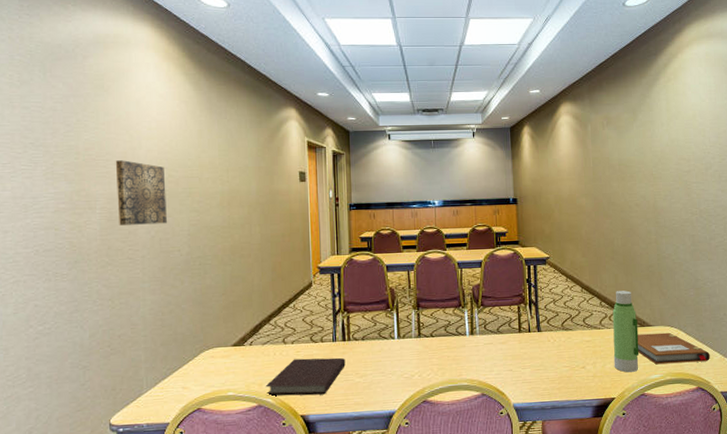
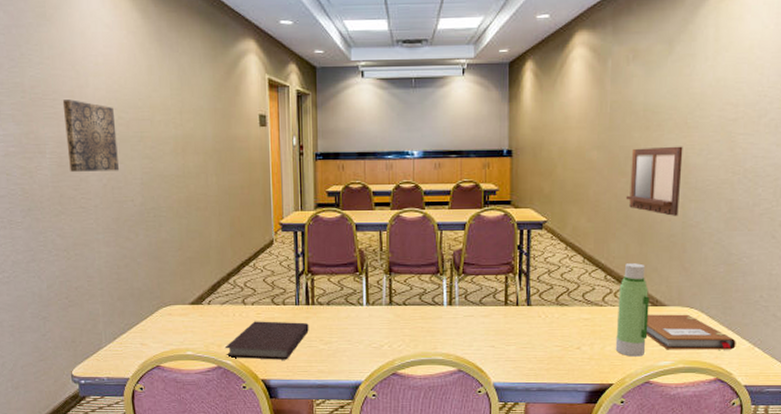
writing board: none [611,193,654,250] -> present [625,146,683,216]

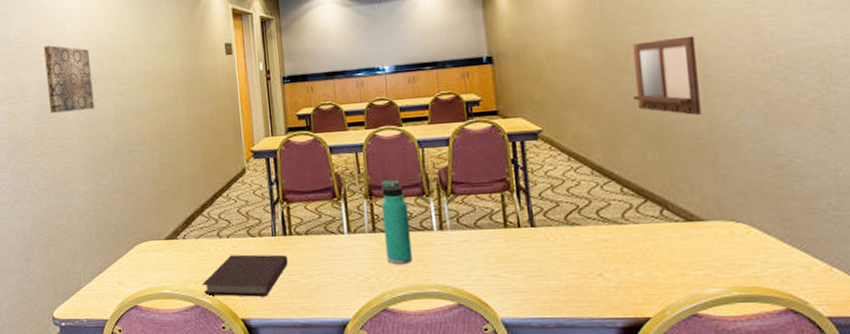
thermos bottle: none [400,258,423,335] -> present [381,179,413,265]
water bottle: present [615,263,650,357] -> none [640,172,687,284]
notebook: present [646,314,736,350] -> none [682,229,807,275]

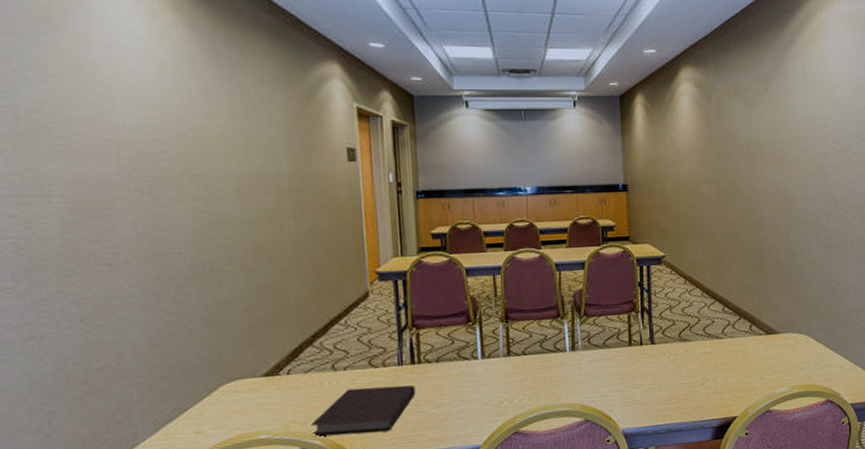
wall art: present [43,45,94,113] -> none [76,128,161,220]
thermos bottle: present [381,179,413,265] -> none [517,302,545,388]
writing board: present [632,35,702,115] -> none [736,178,784,246]

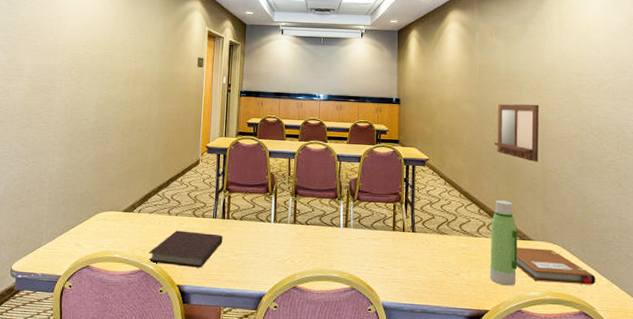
writing board: none [736,178,784,246] -> present [494,104,539,162]
water bottle: none [736,293,765,387] -> present [490,200,518,286]
notebook: none [763,340,841,377] -> present [517,247,596,285]

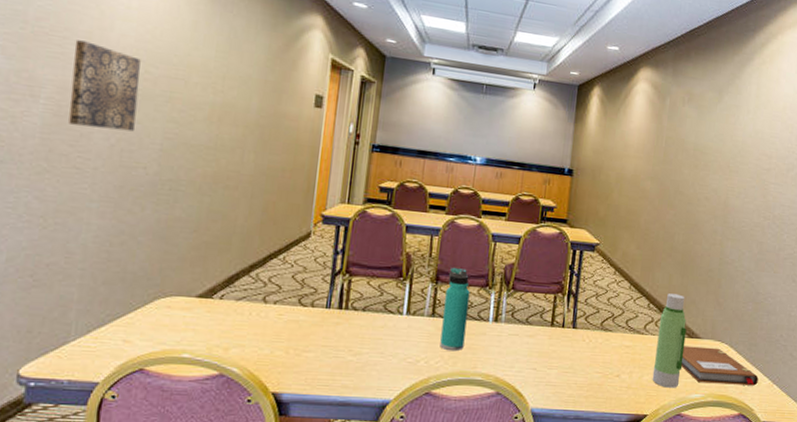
wall art: none [40,36,83,95] -> present [68,40,141,132]
notebook: present [148,230,223,268] -> none [232,323,338,371]
thermos bottle: none [302,183,323,253] -> present [440,267,470,352]
writing board: present [494,104,539,162] -> none [672,183,725,252]

